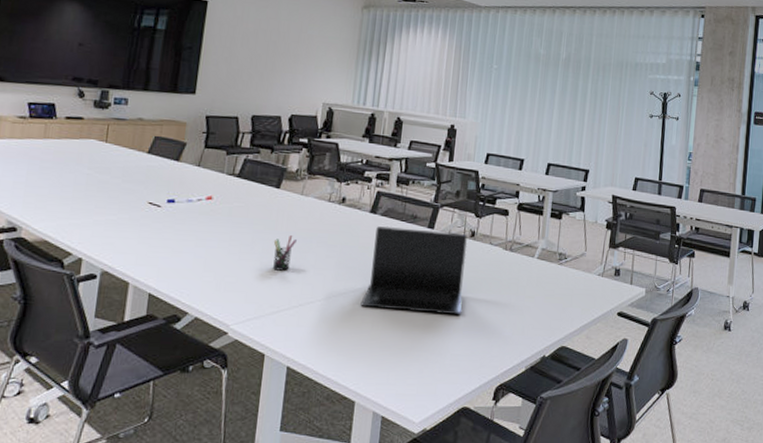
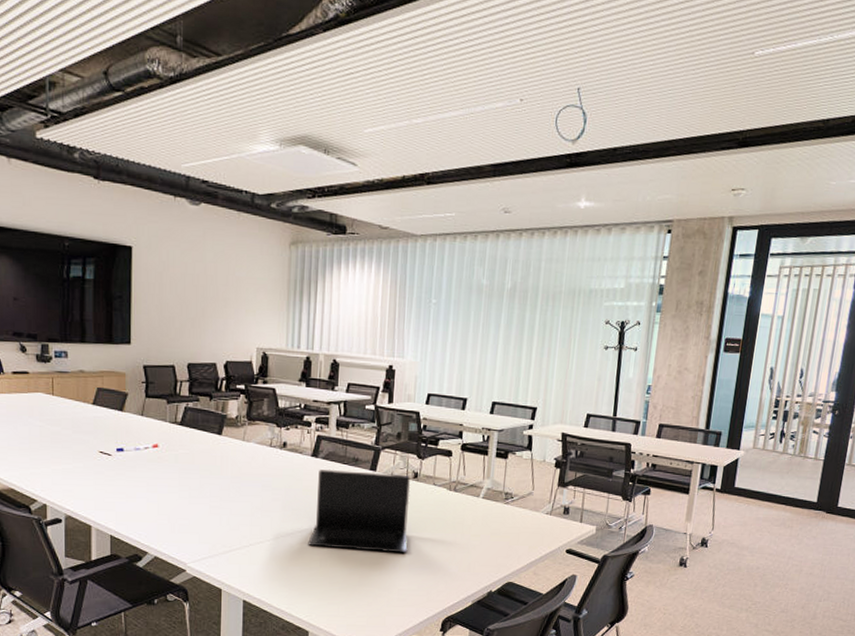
pen holder: present [273,235,297,271] -> none [220,480,242,513]

